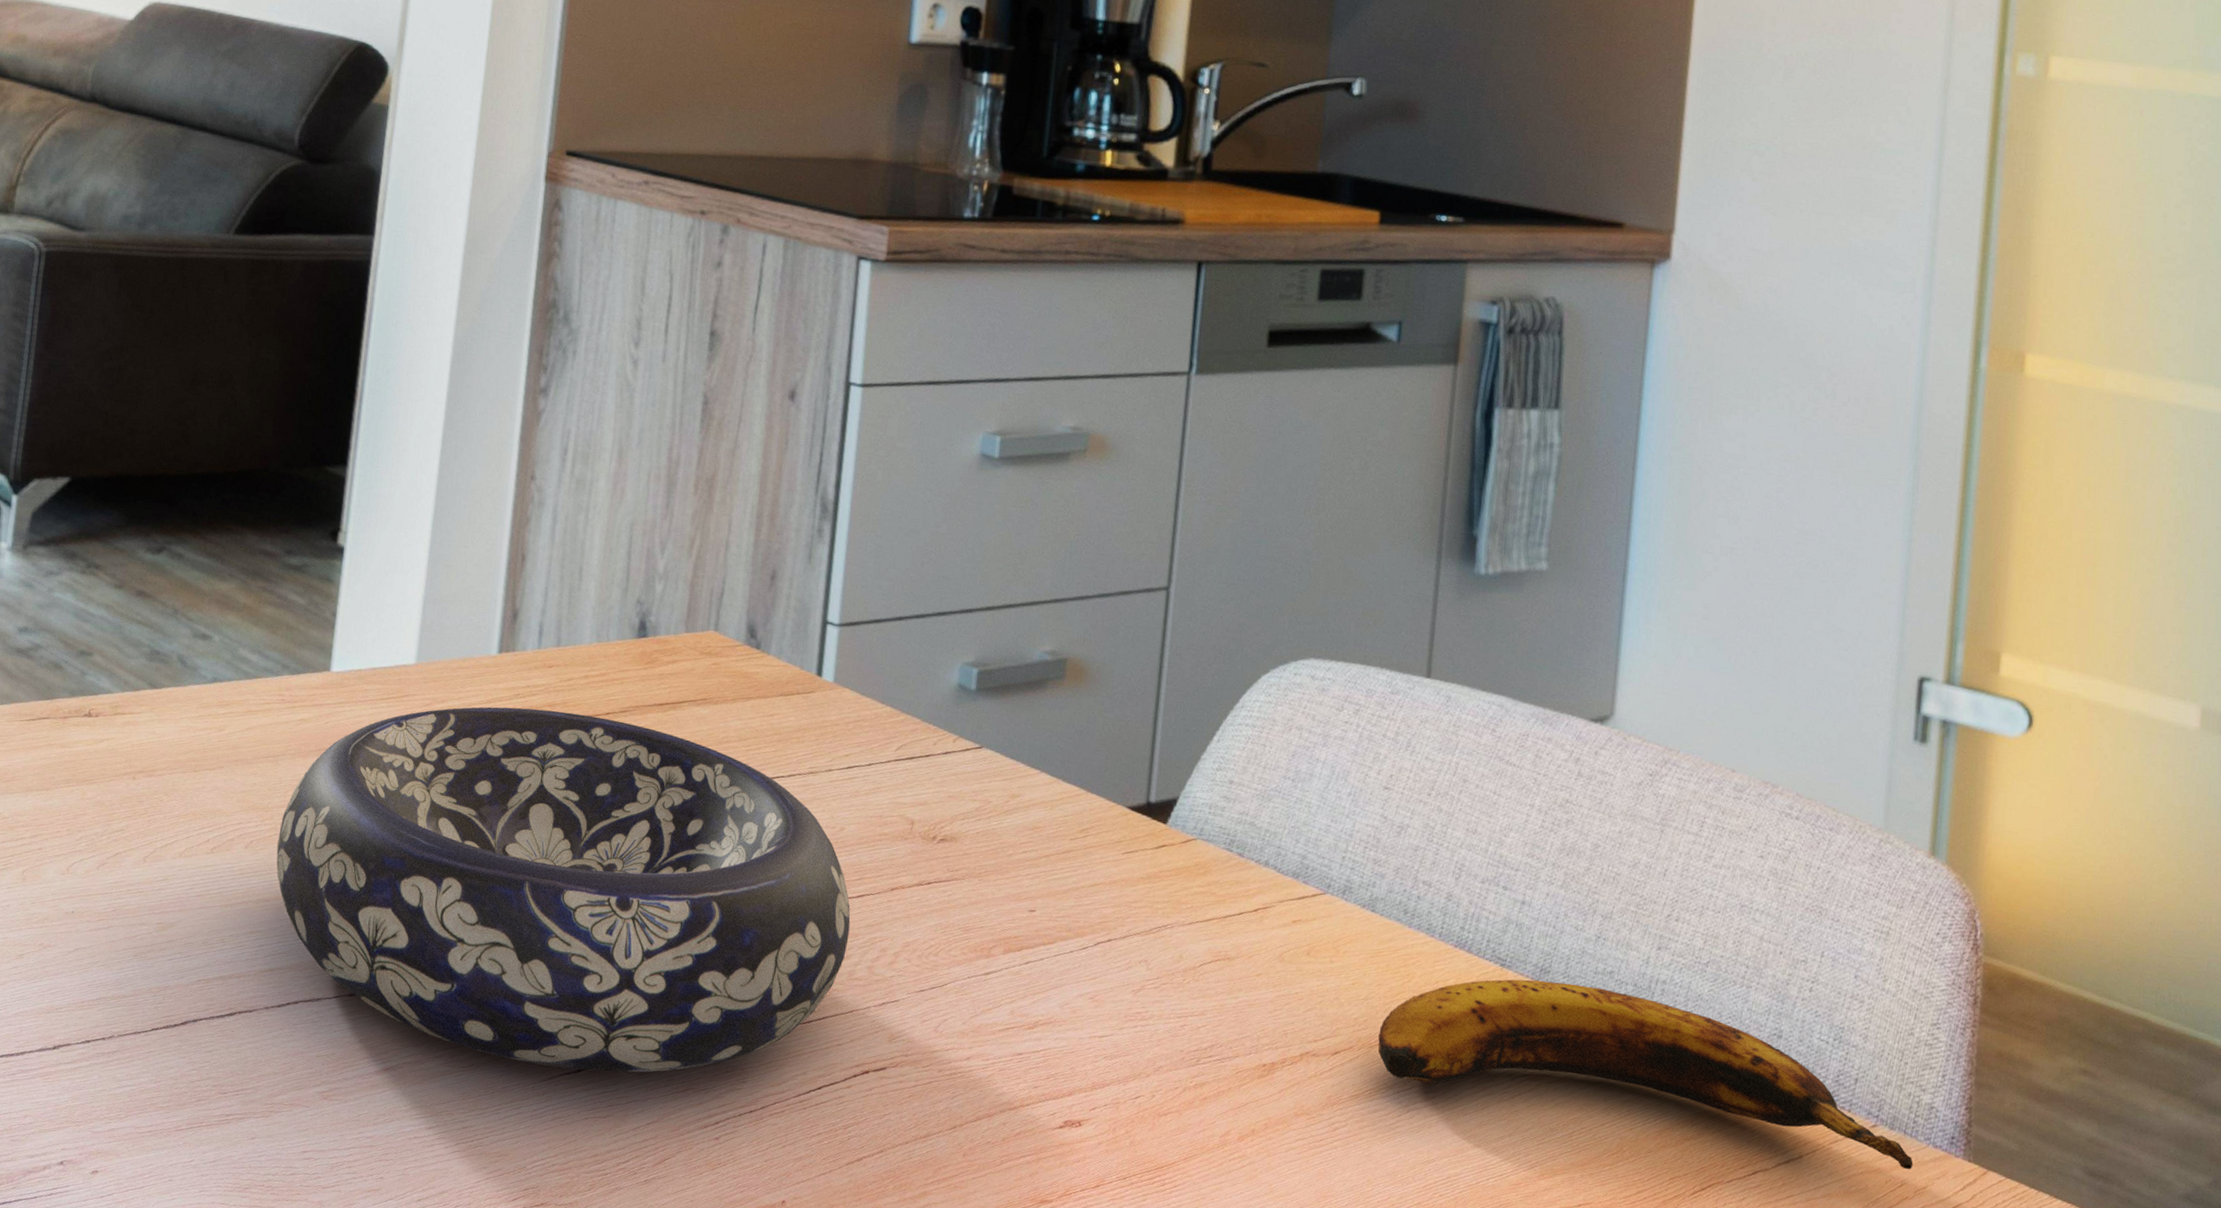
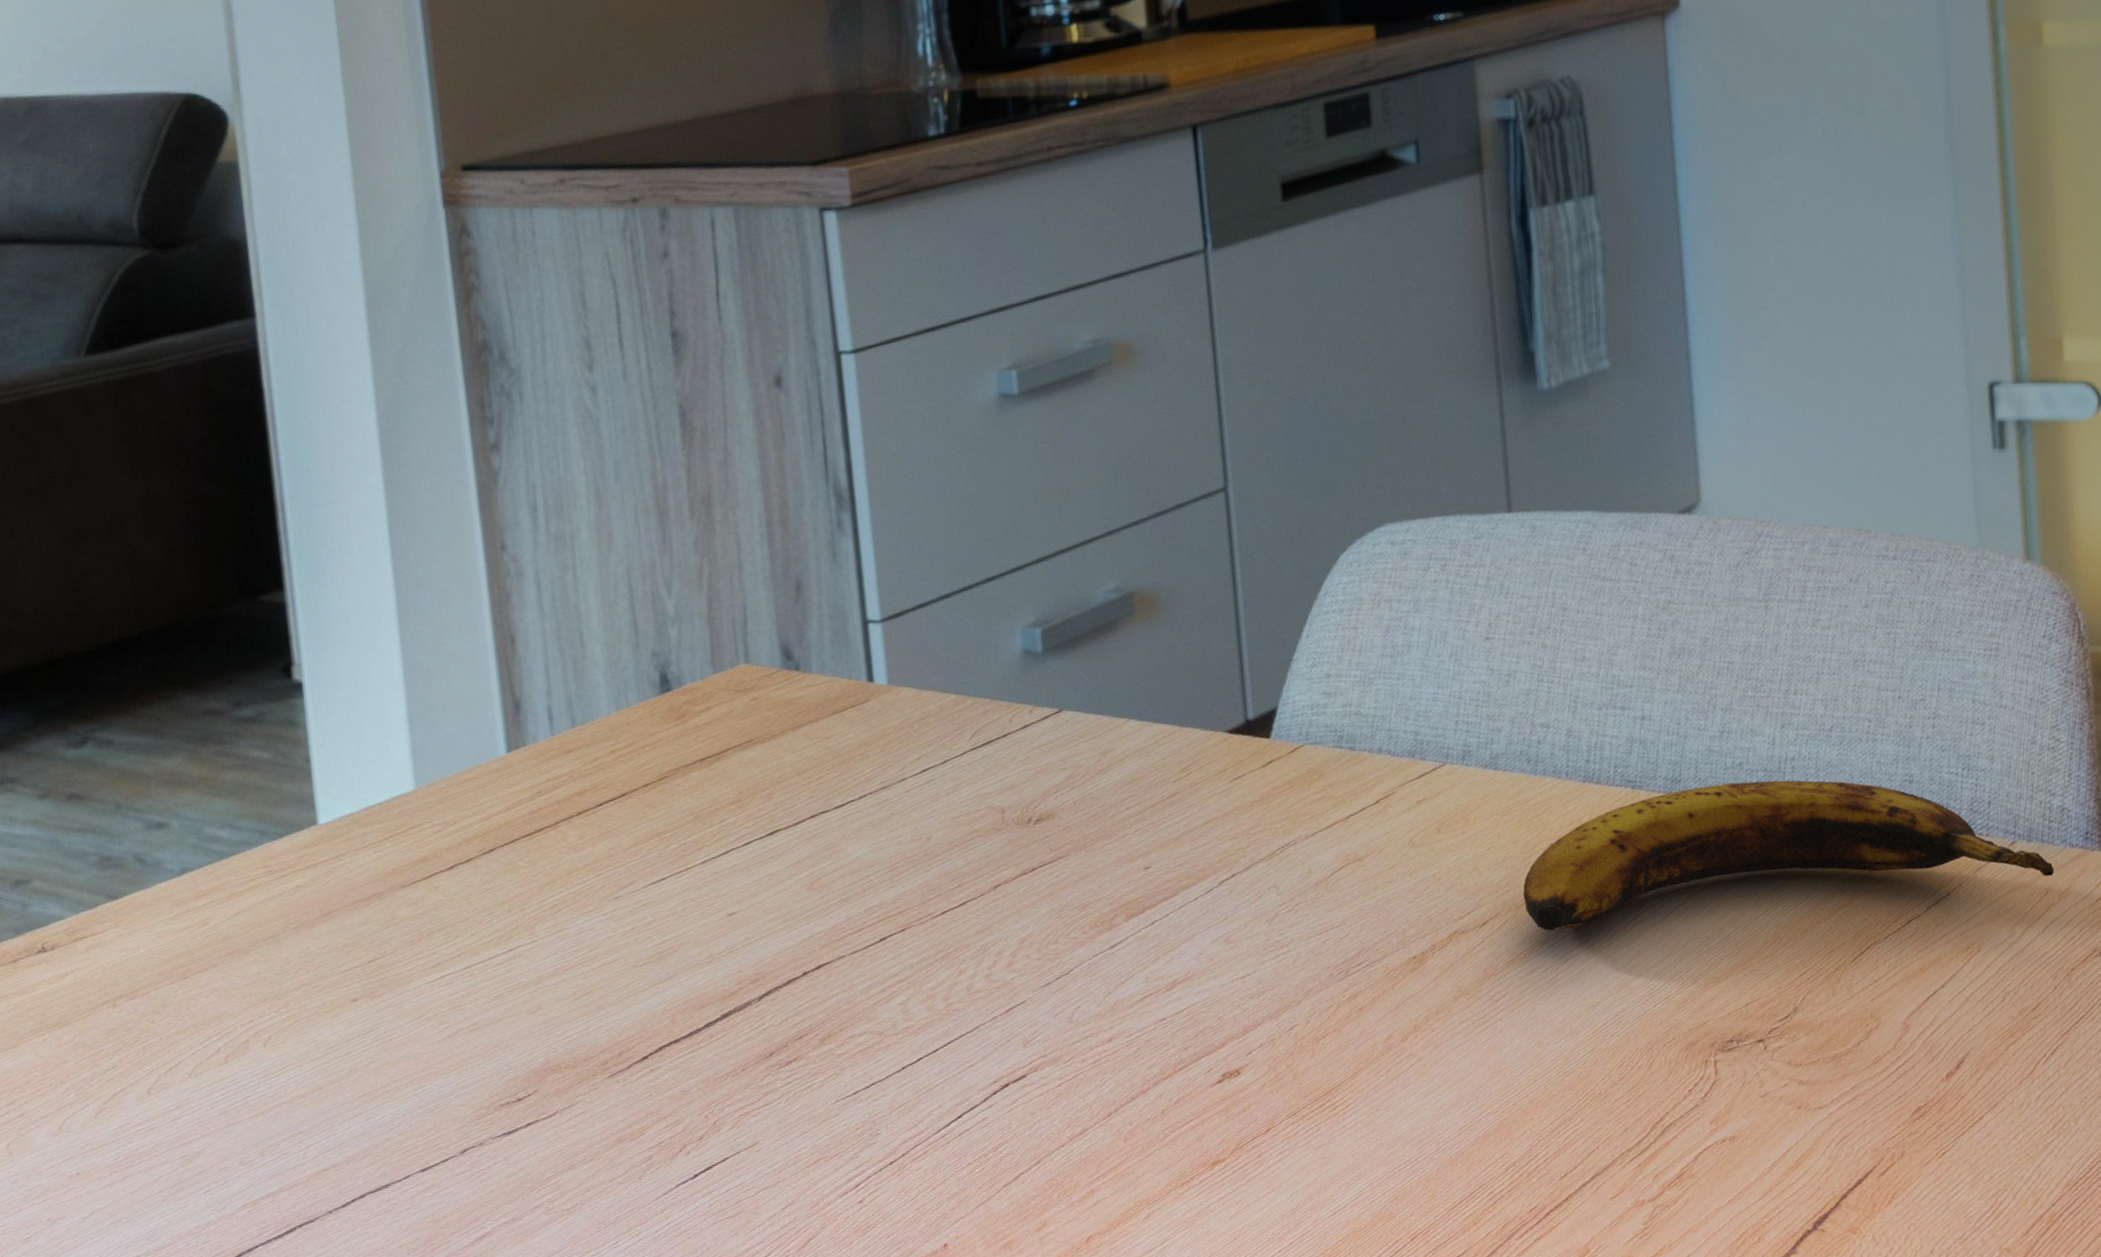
decorative bowl: present [276,706,851,1073] -> none [299,788,960,1189]

